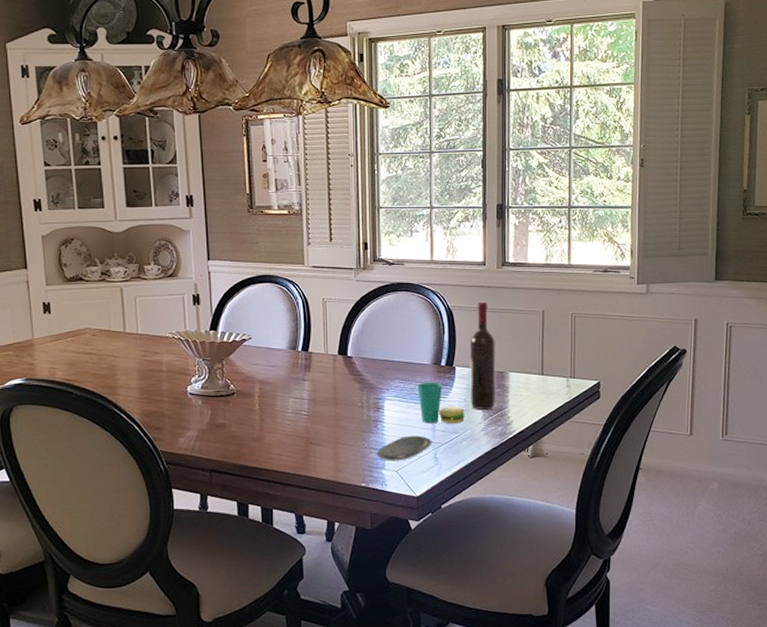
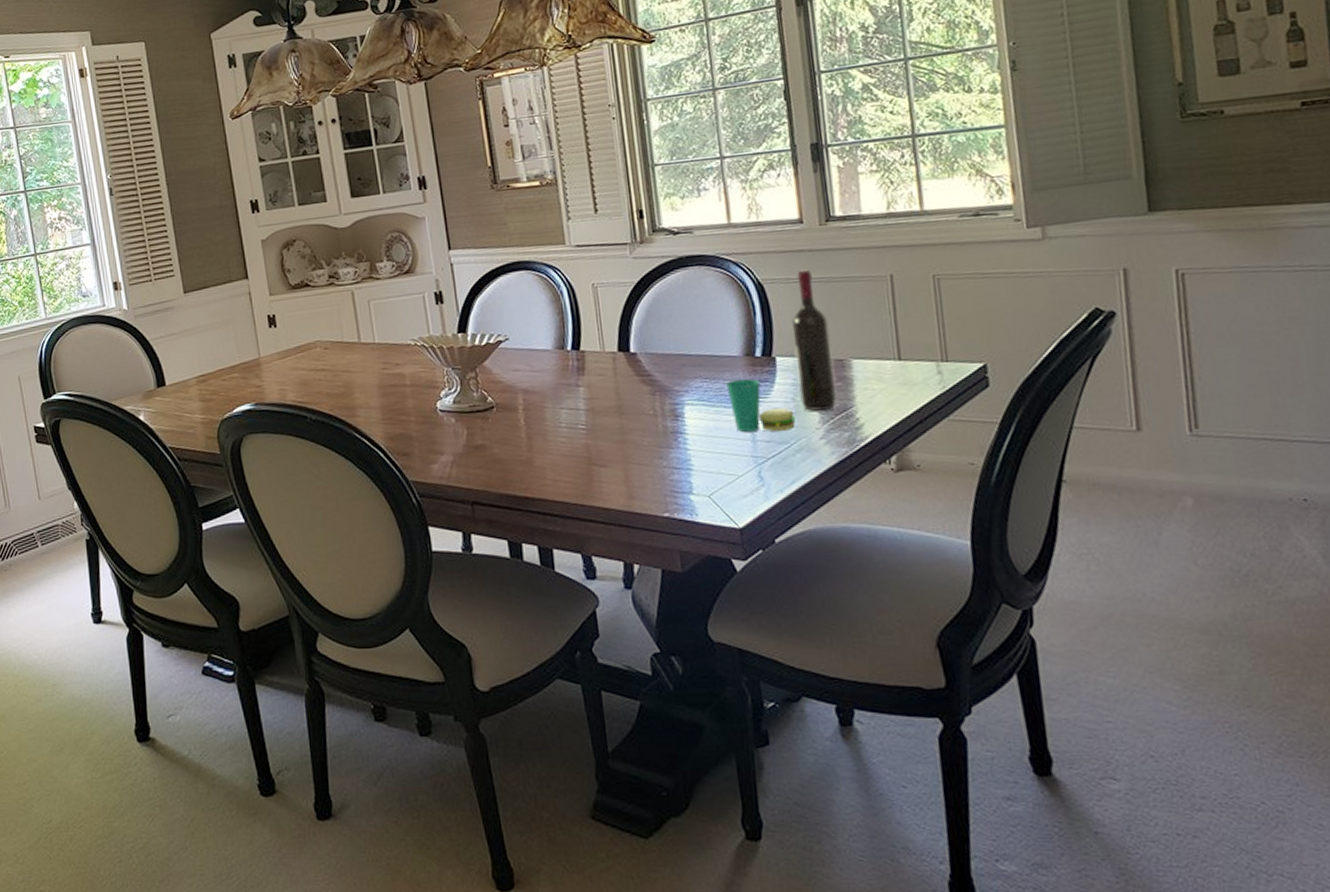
oval tray: present [377,435,432,461] -> none [680,448,753,484]

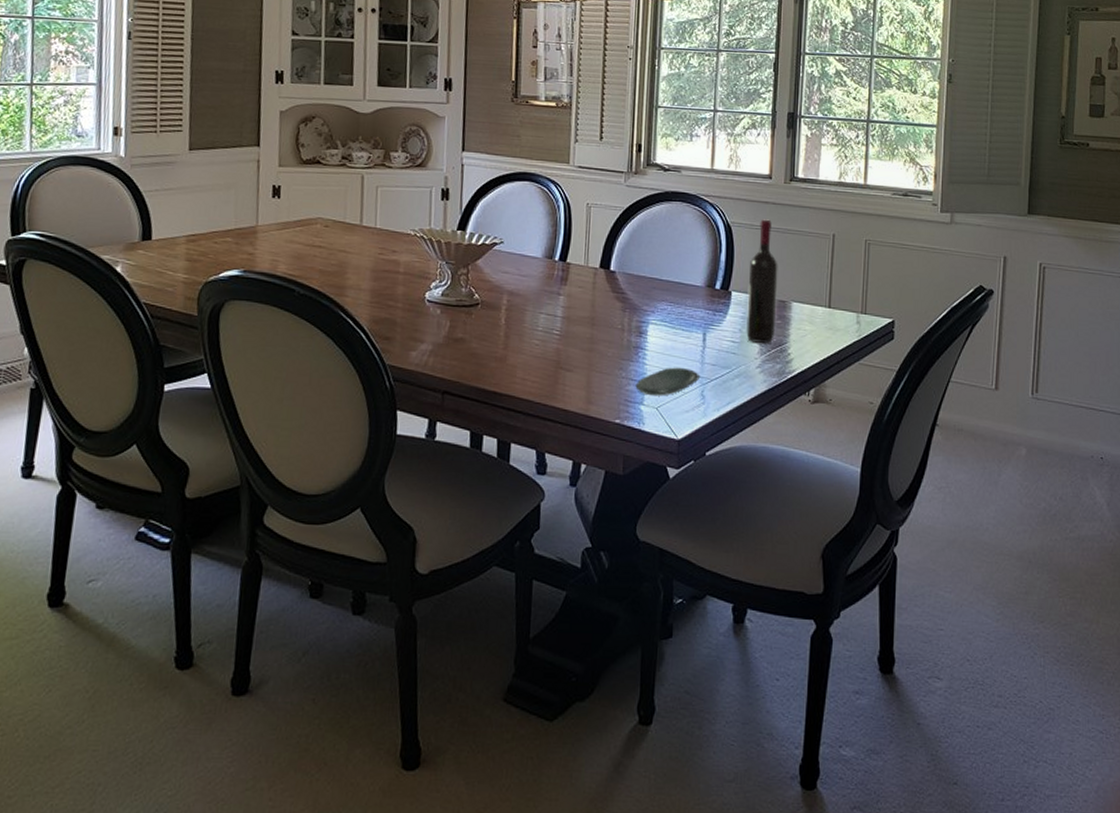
oval tray: none [680,448,753,484] -> present [635,367,699,396]
cup: present [726,379,797,432] -> none [687,307,740,358]

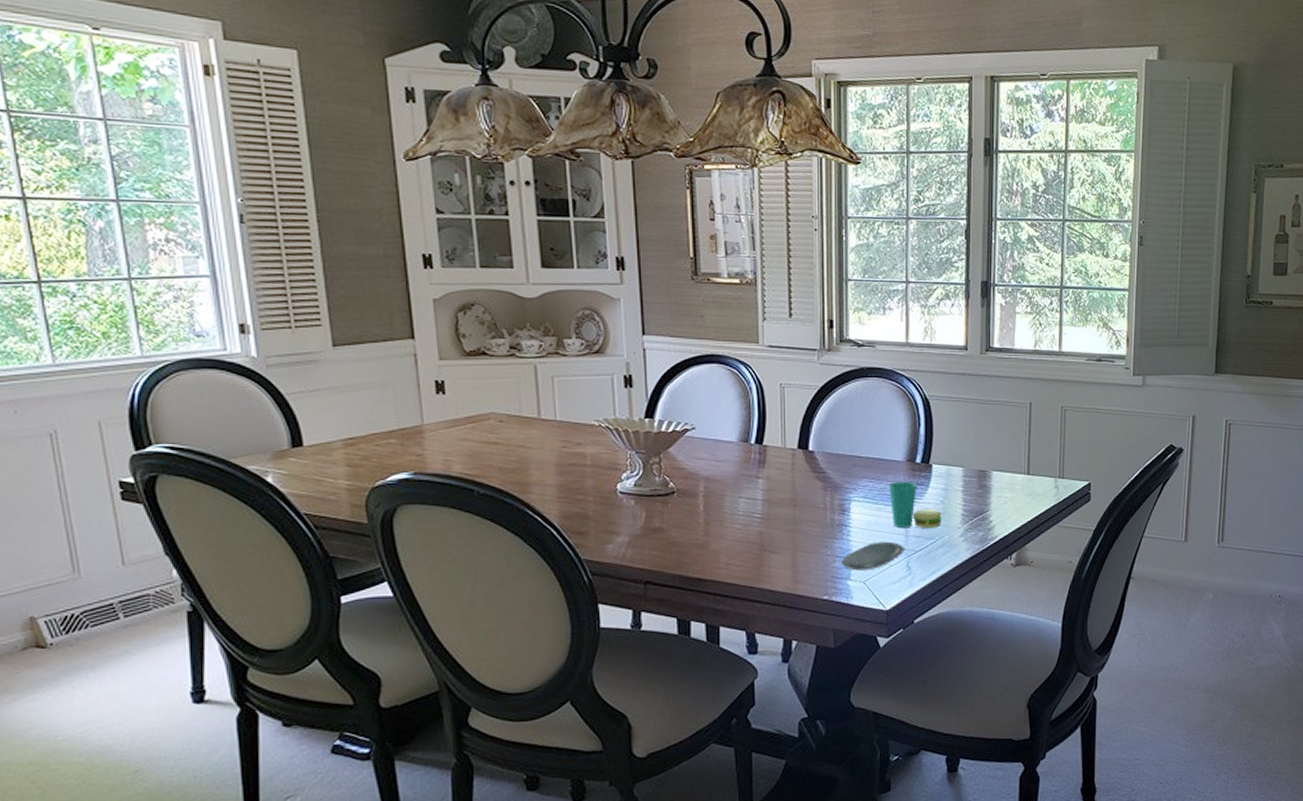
cup: none [687,307,740,358] -> present [889,482,943,529]
wine bottle: present [746,219,778,343] -> none [948,391,977,513]

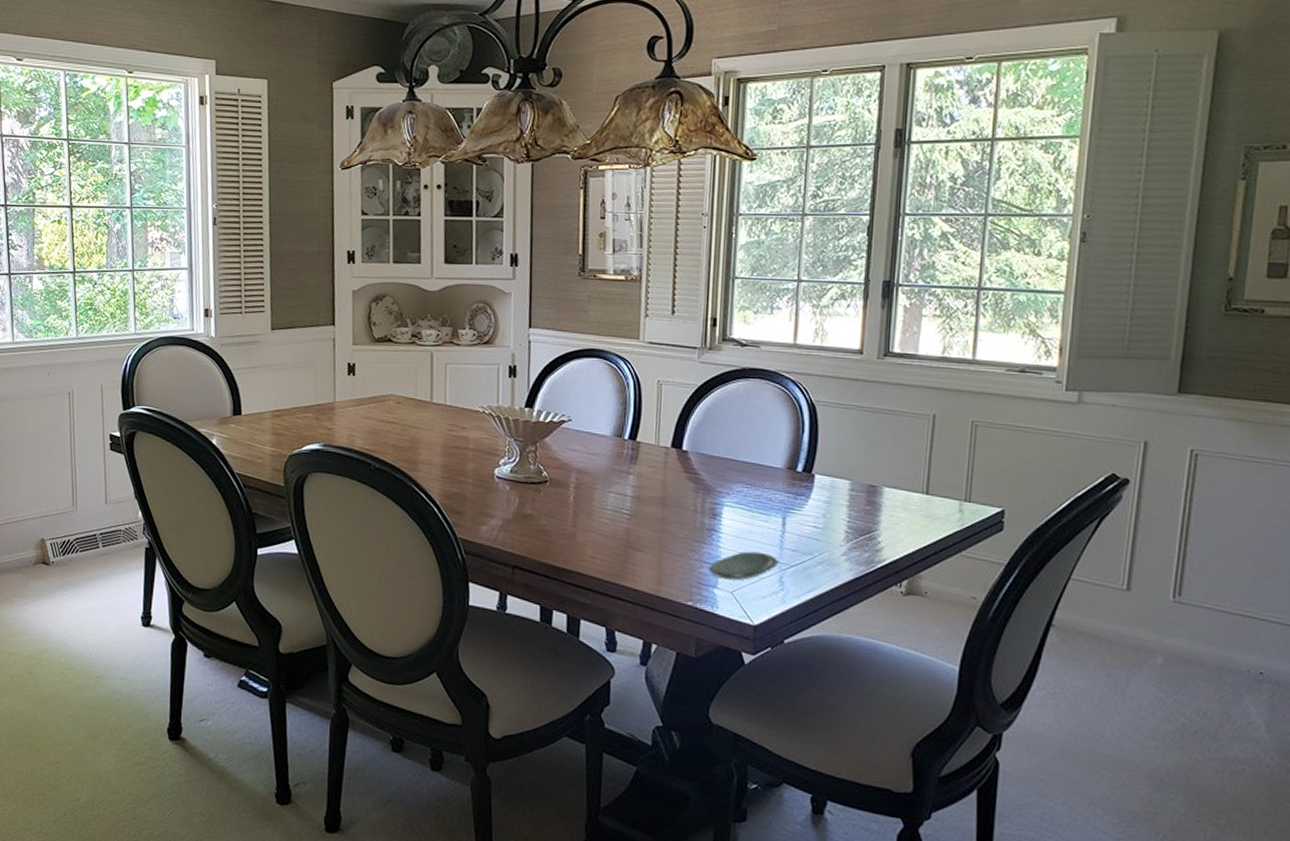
cup: present [889,482,943,529] -> none [765,490,824,544]

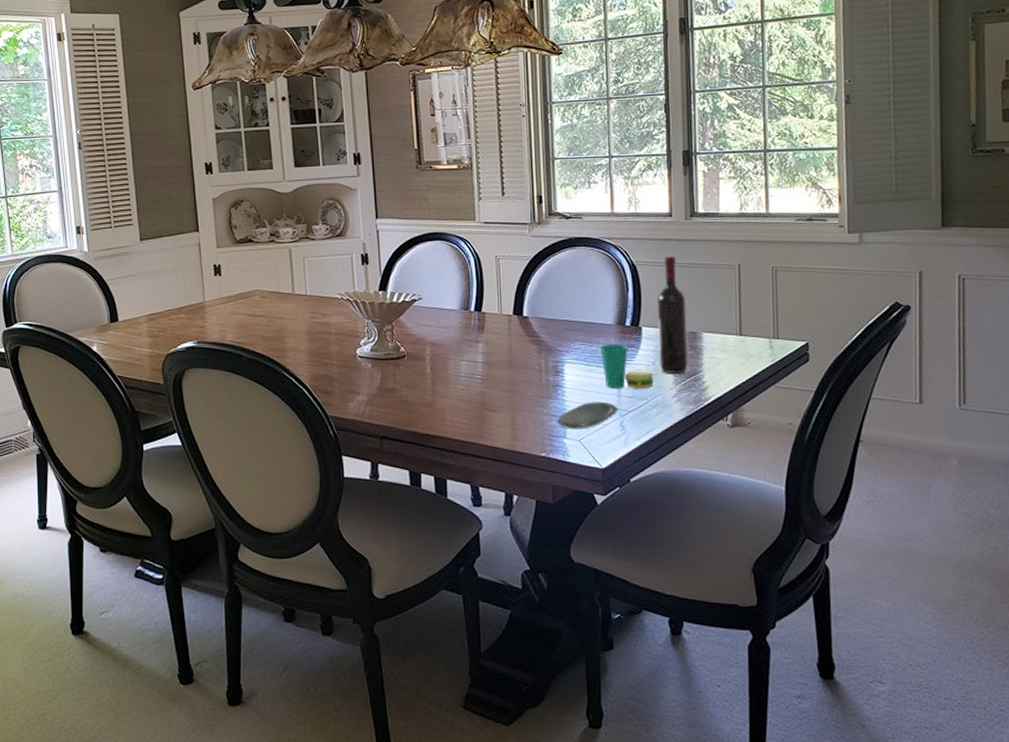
cup: none [765,490,824,544] -> present [600,344,655,390]
wine bottle: none [830,397,869,530] -> present [657,255,688,374]

